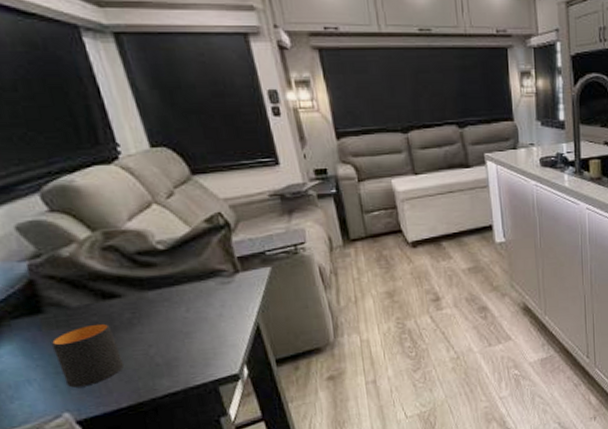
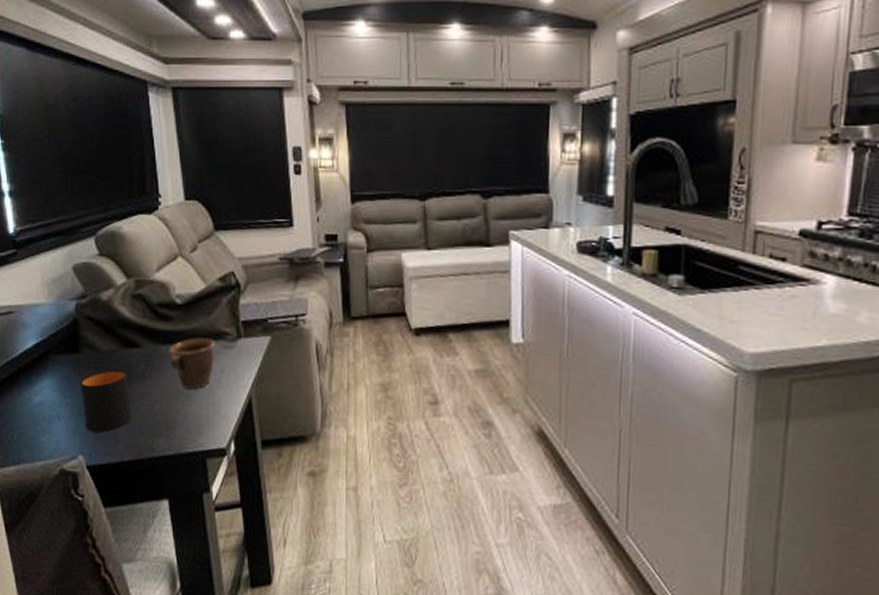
mug: none [157,276,213,328] -> present [169,337,215,389]

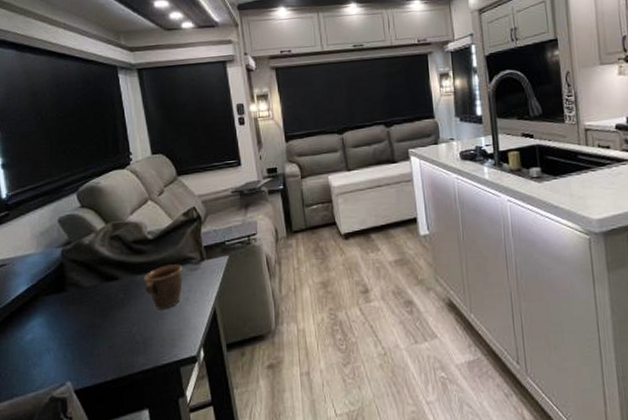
mug: present [80,370,131,432] -> none [67,302,113,359]

